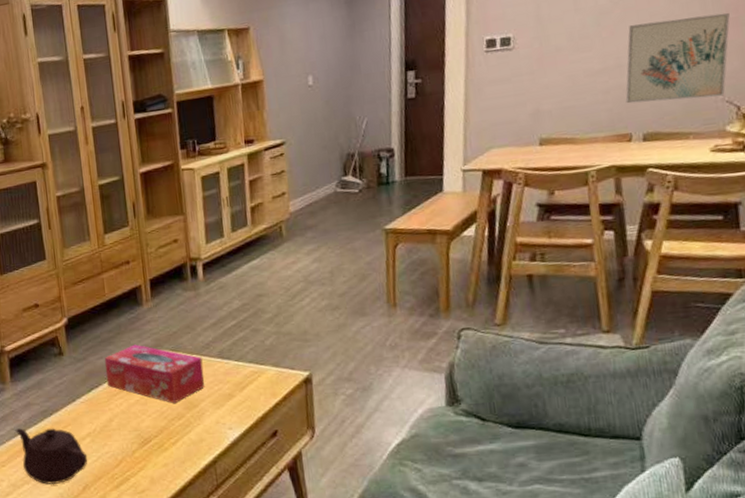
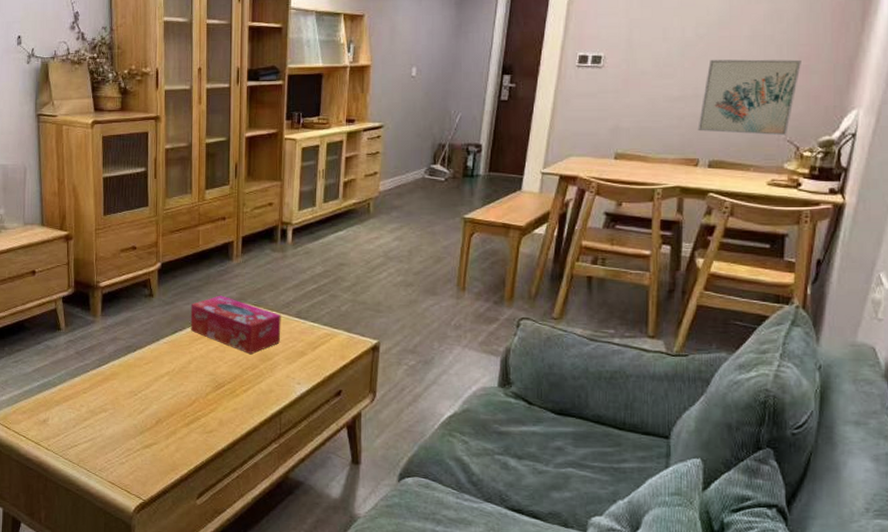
teapot: present [15,428,88,485] -> none [100,359,164,416]

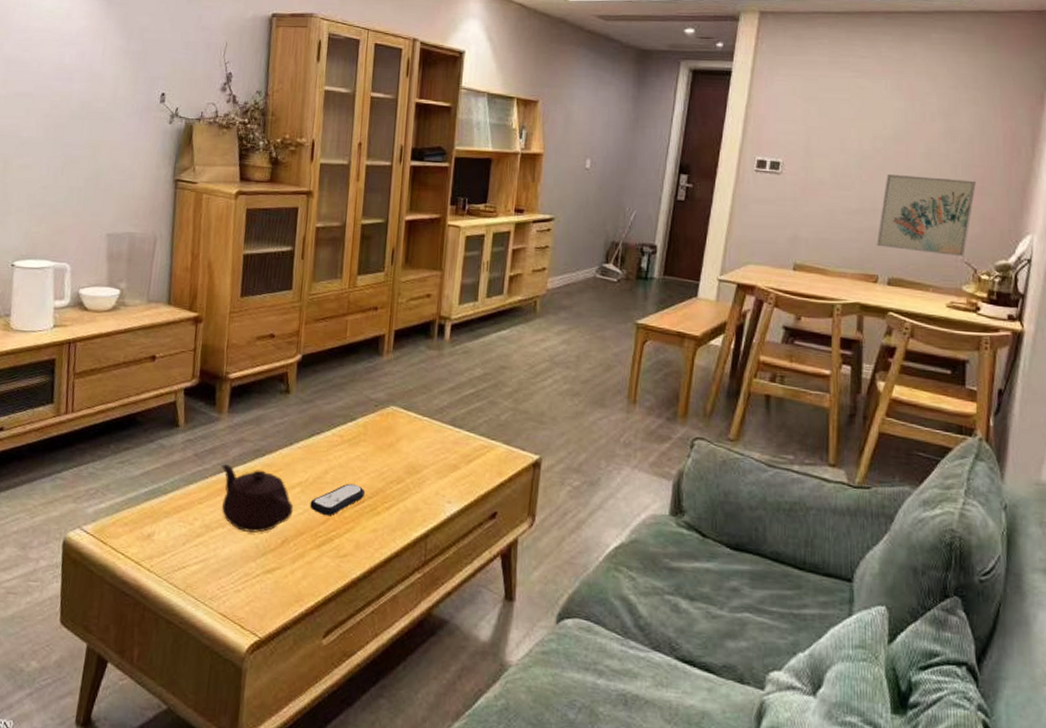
teapot: none [100,359,164,416] -> present [221,464,294,533]
remote control: none [178,371,224,398] -> present [310,483,364,515]
tissue box: present [190,295,281,355] -> none [329,395,434,466]

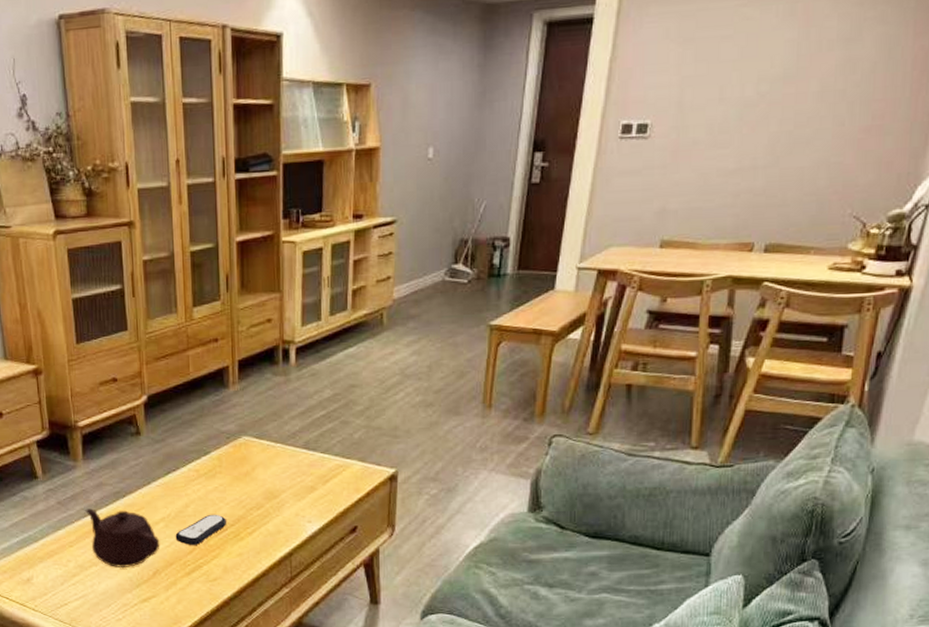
wall art: present [876,173,976,257] -> none [754,118,875,211]

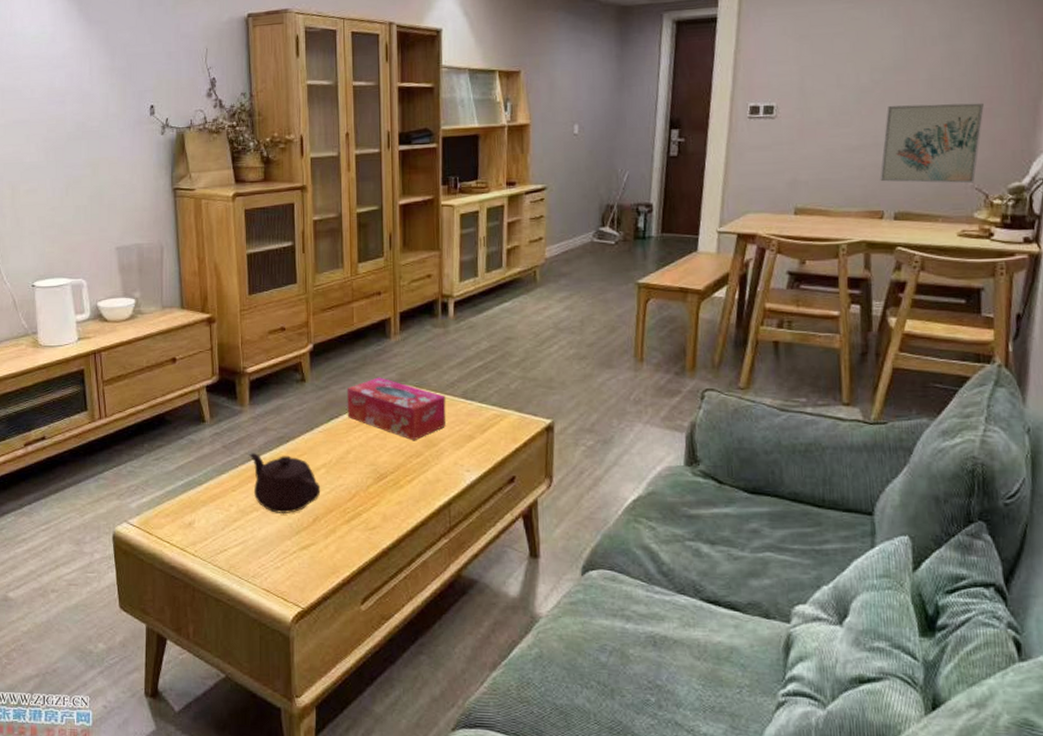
remote control: present [175,514,226,545] -> none [336,461,386,492]
tissue box: none [184,428,288,493] -> present [346,377,446,441]
wall art: none [754,118,875,211] -> present [880,102,984,184]

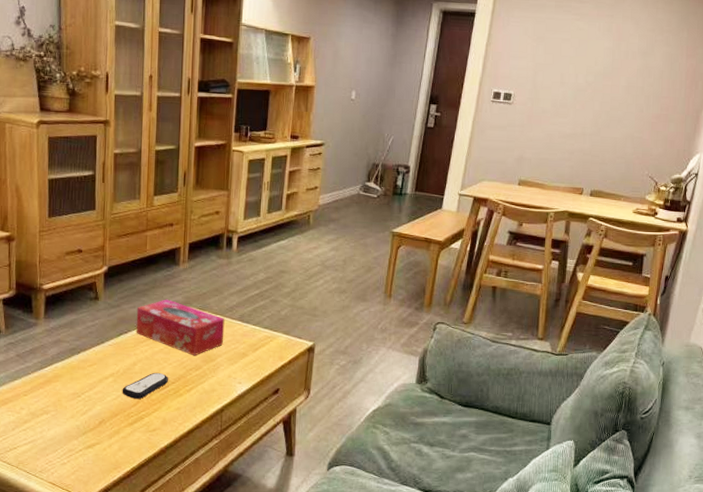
teapot: present [249,453,321,515] -> none [42,362,108,417]
remote control: none [336,461,386,492] -> present [122,372,168,399]
wall art: present [880,102,984,184] -> none [583,103,662,172]

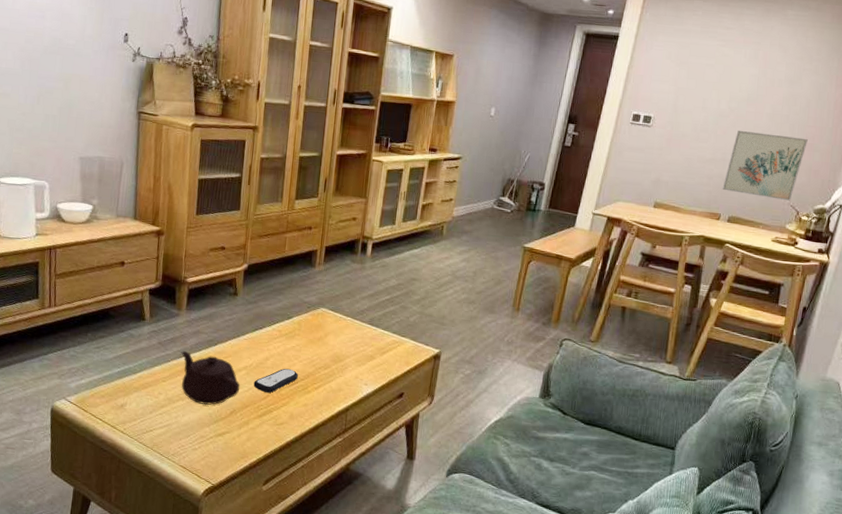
teapot: none [42,362,108,417] -> present [181,351,240,406]
tissue box: present [136,299,225,356] -> none [270,298,355,356]
wall art: none [583,103,662,172] -> present [722,130,808,201]

